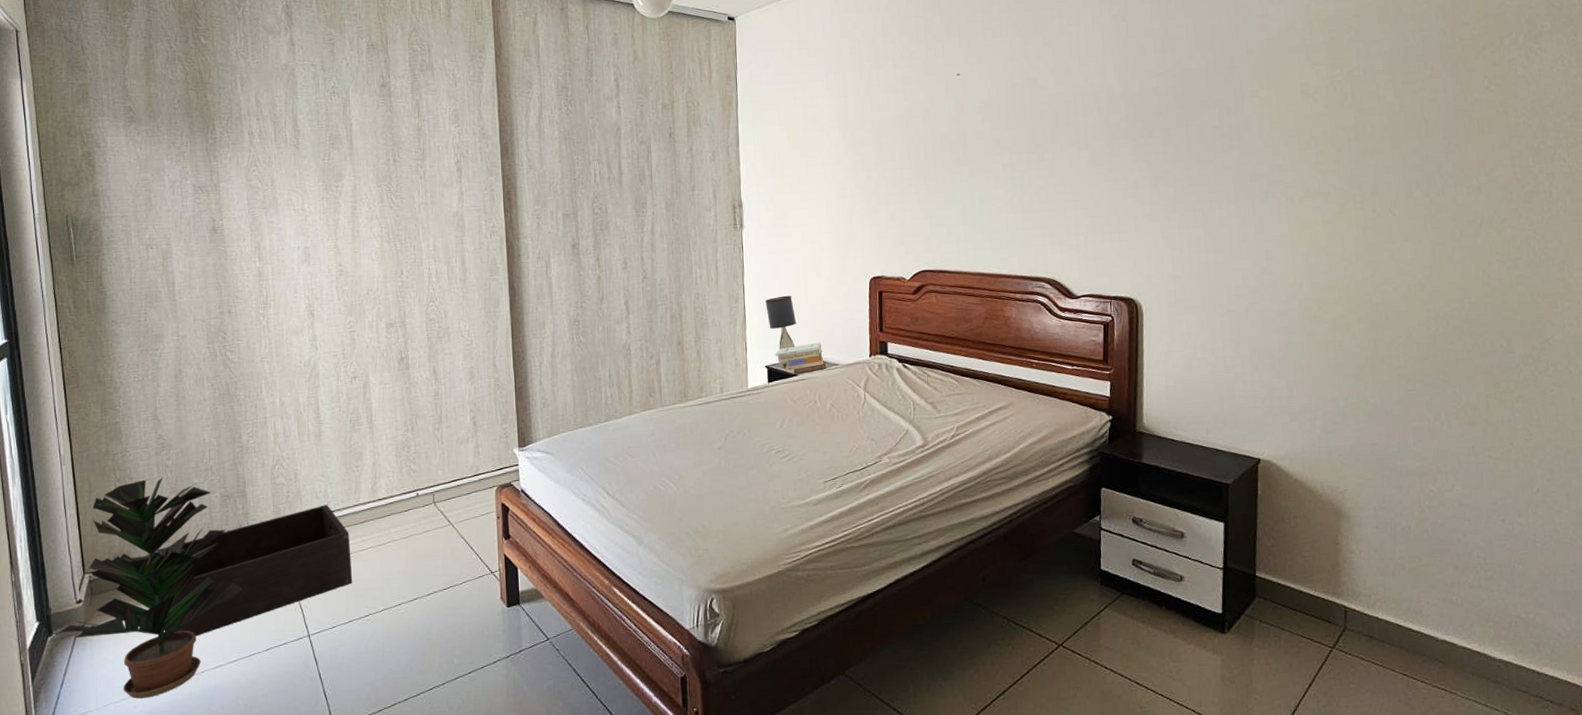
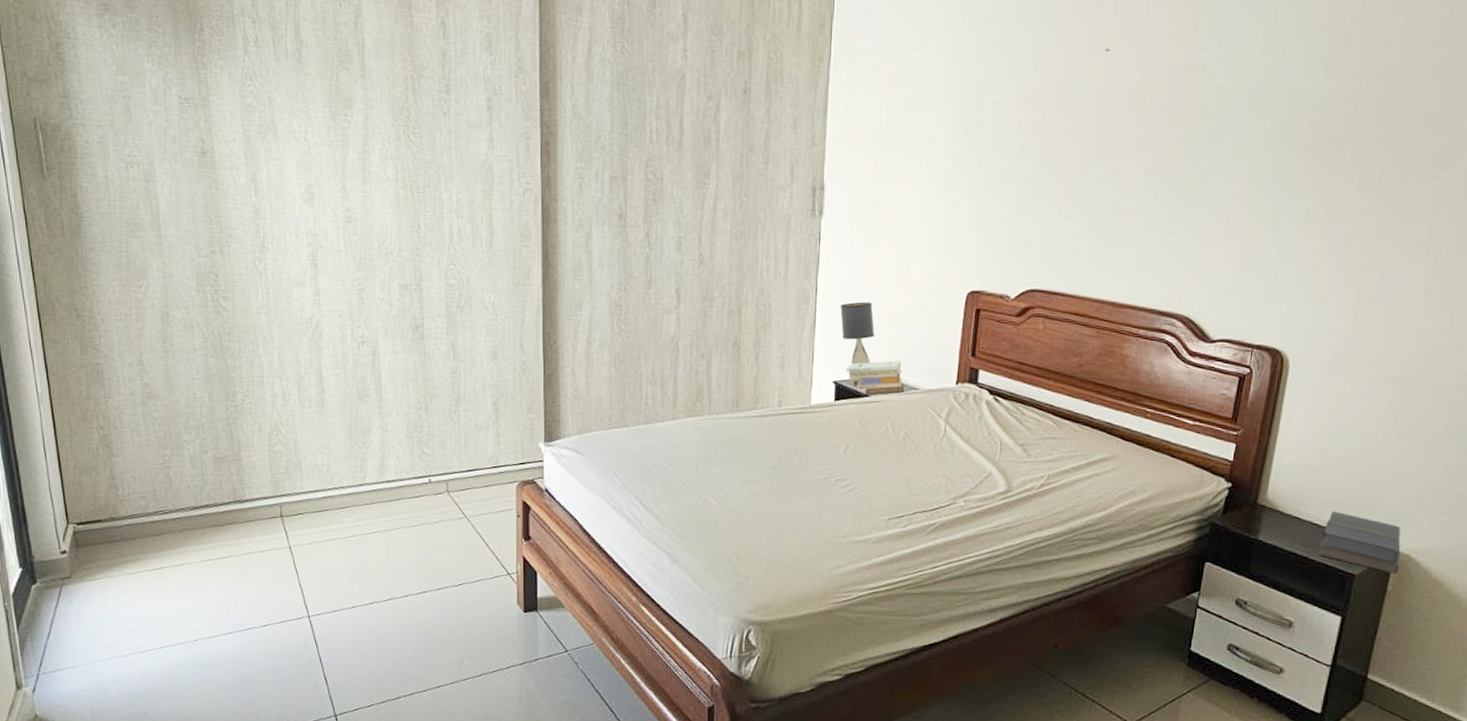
potted plant: present [59,477,242,699] -> none [43,430,237,660]
storage box: present [157,504,353,637] -> none [146,480,357,603]
book: none [1194,430,1265,479] -> present [1318,511,1401,574]

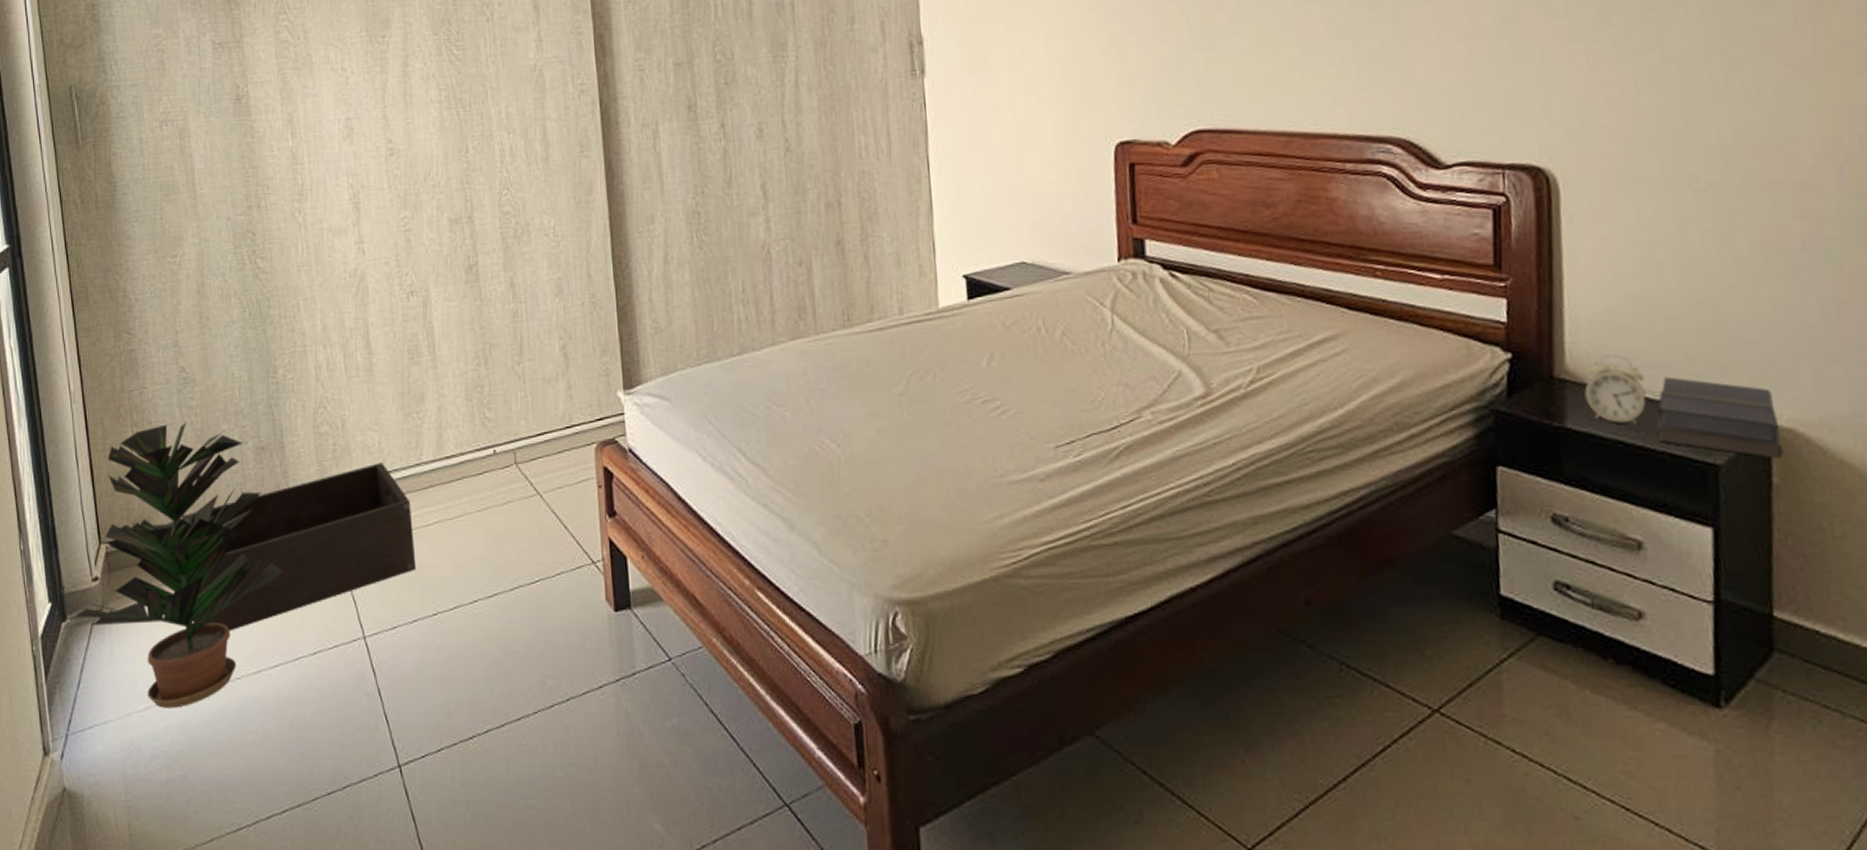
potted plant: none [43,430,237,660] -> present [74,421,283,708]
storage box: none [146,480,357,603] -> present [182,462,417,631]
table lamp: present [840,302,875,387] -> none [960,171,1008,279]
books: present [846,360,904,395] -> none [976,240,1052,288]
alarm clock: none [1276,491,1319,543] -> present [1584,354,1646,426]

